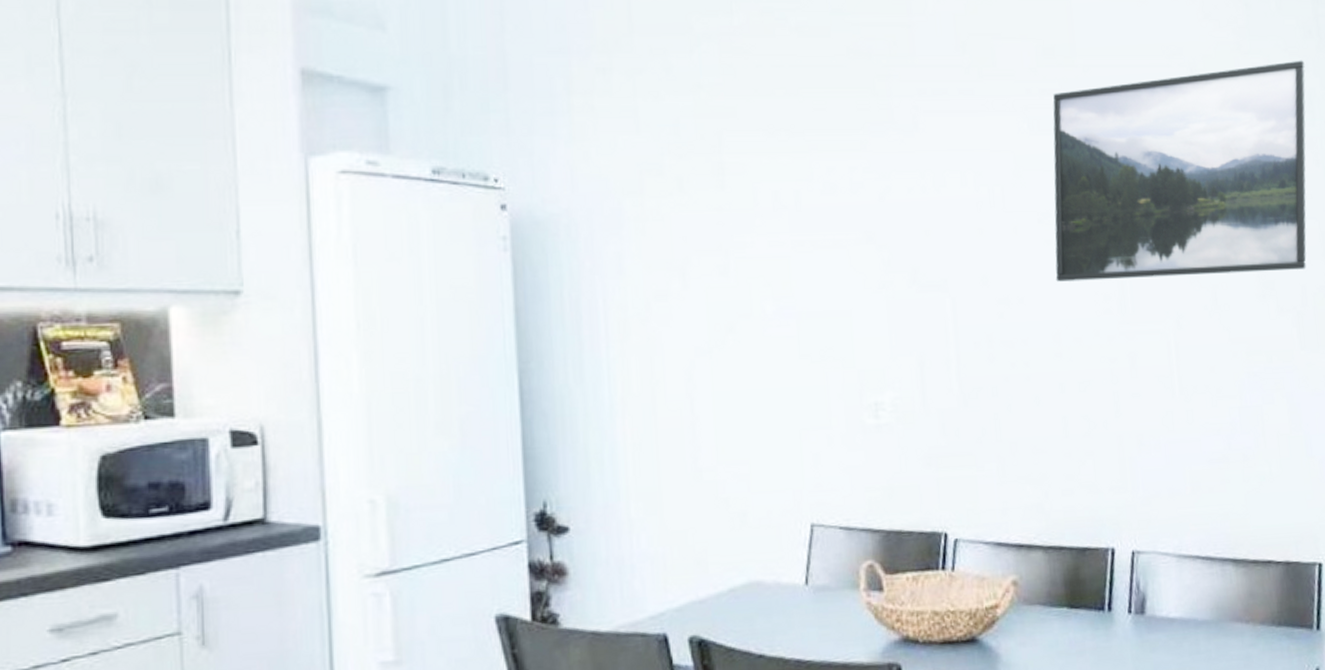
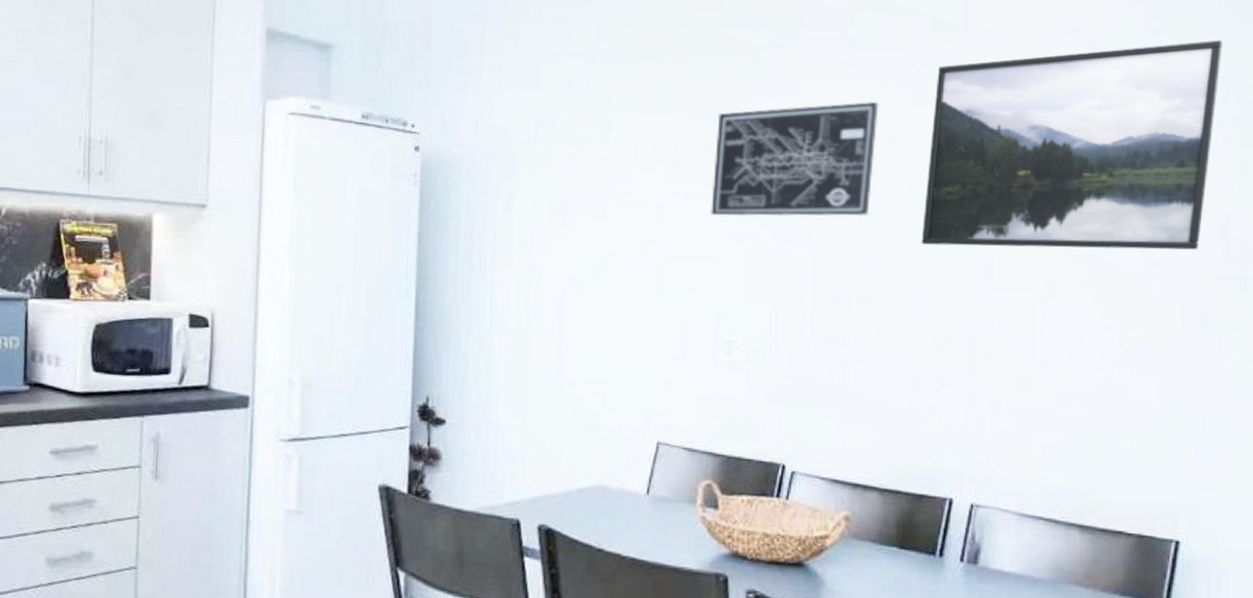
wall art: none [838,132,1003,265] -> present [711,101,879,217]

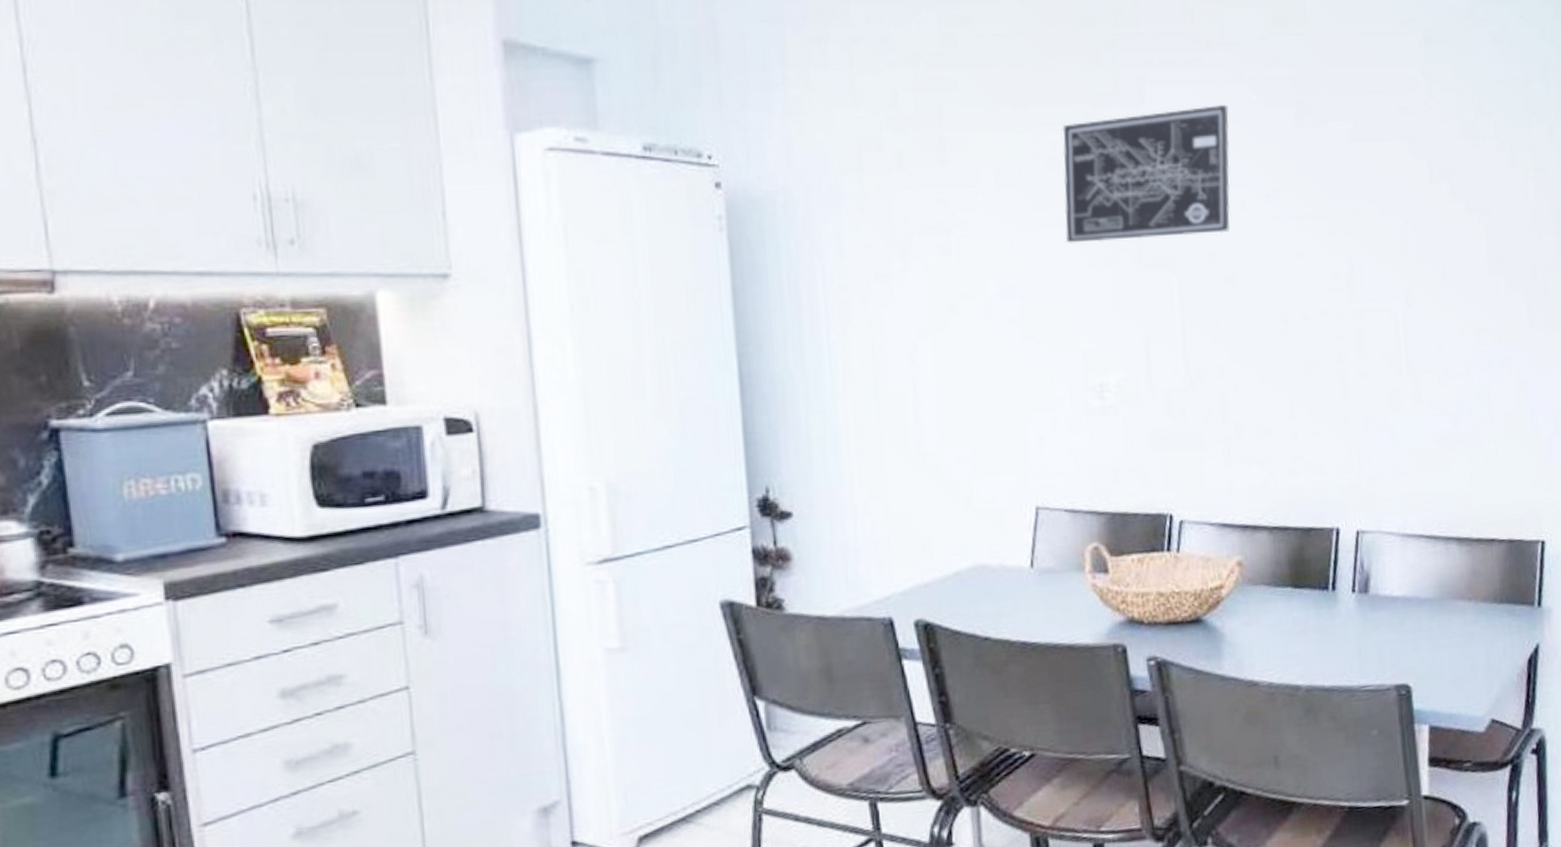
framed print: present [921,39,1223,250] -> none [1282,27,1542,259]

